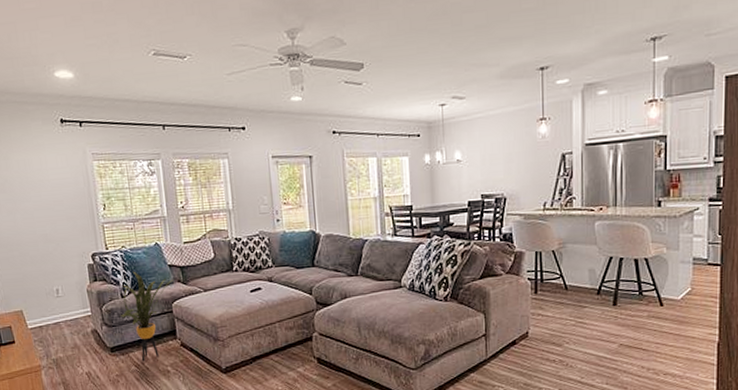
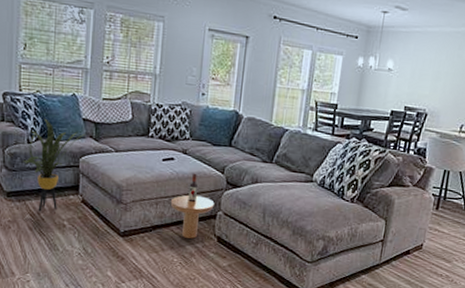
side table: none [265,298,309,365] -> present [170,173,215,239]

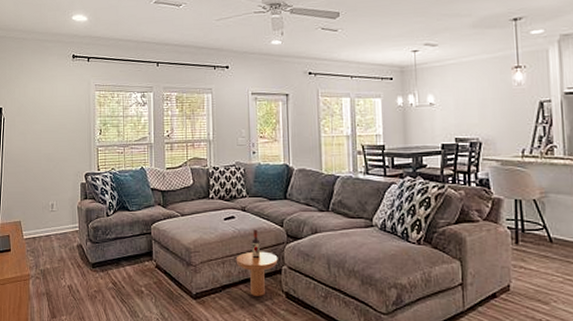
house plant: present [23,118,87,211] -> none [104,192,155,279]

